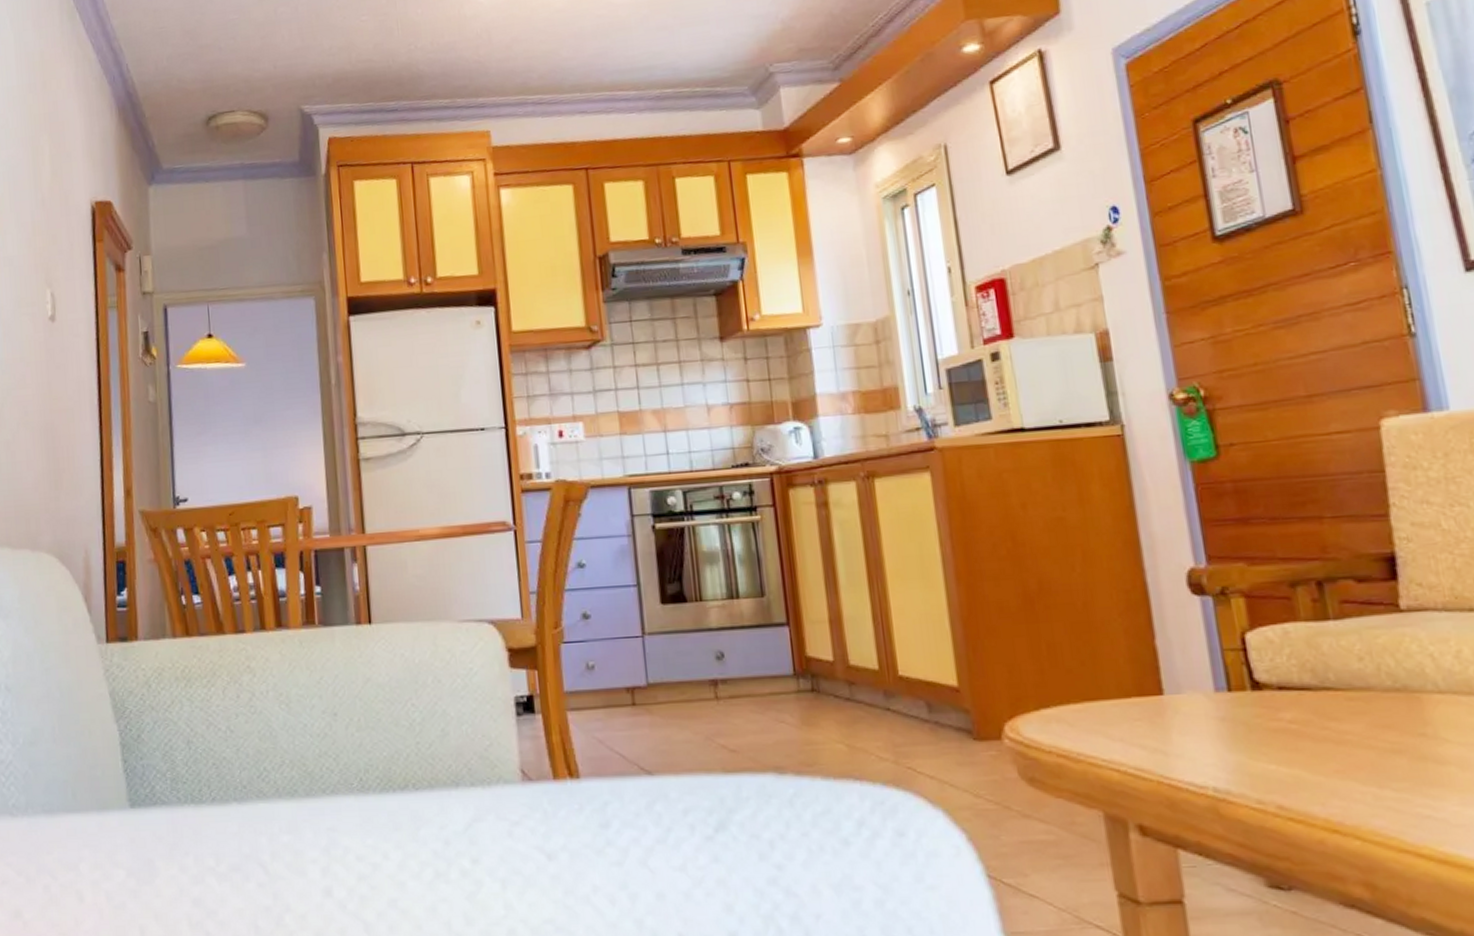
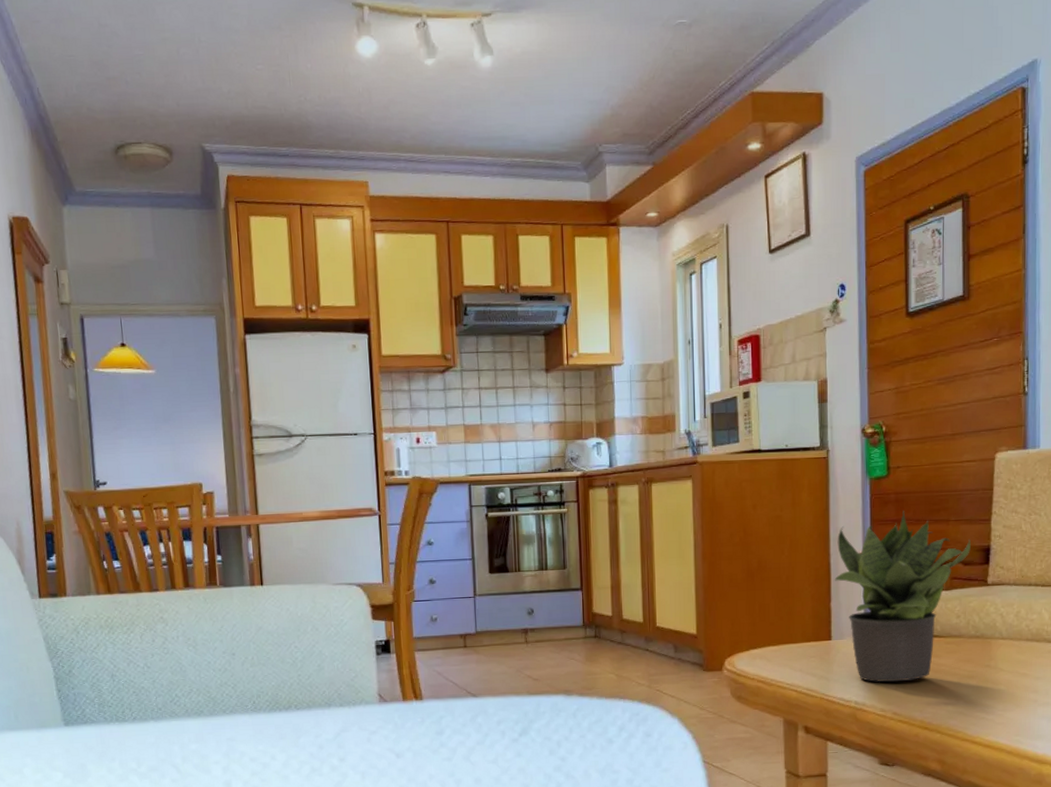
potted plant: none [1152,504,1364,759] -> present [834,510,971,682]

